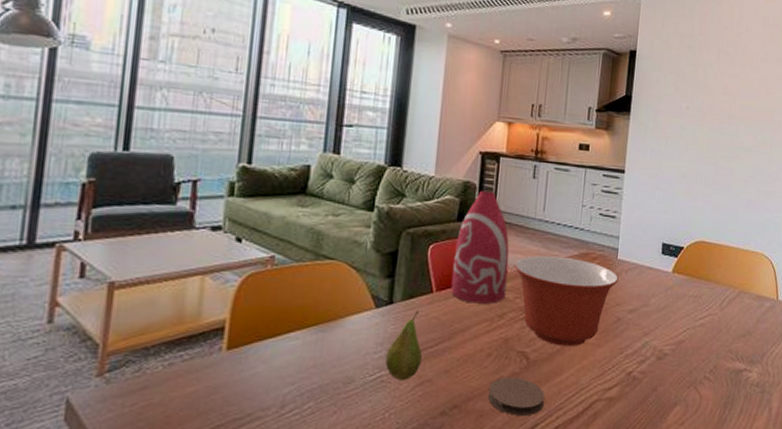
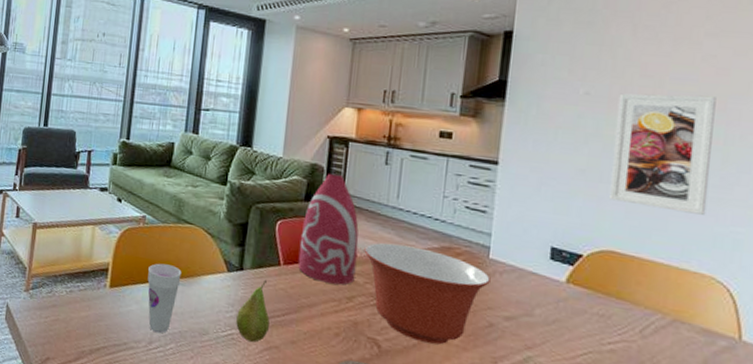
cup: none [278,310,322,393] -> present [147,263,182,334]
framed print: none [702,108,767,205] -> present [610,93,716,215]

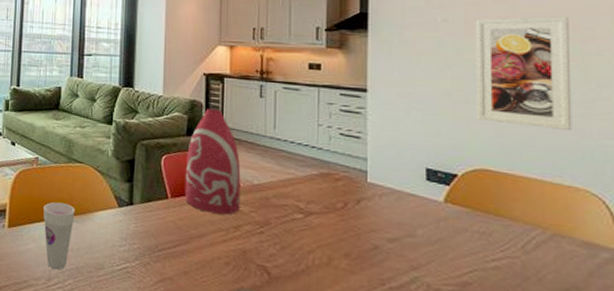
fruit: present [236,279,270,343] -> none [130,213,162,275]
mixing bowl: present [364,242,491,345] -> none [247,172,371,269]

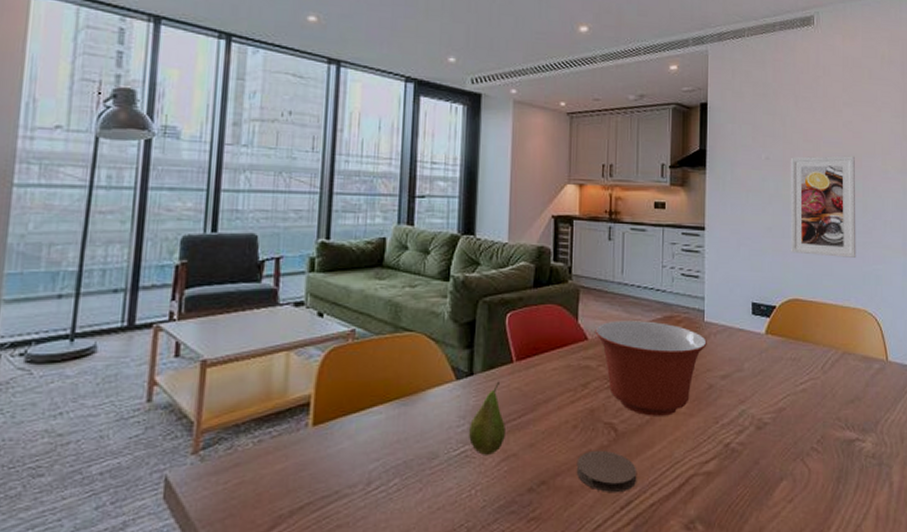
cup: present [43,202,75,270] -> none [361,384,403,470]
fruit: none [130,213,162,275] -> present [469,381,505,455]
bottle: present [184,108,241,215] -> none [531,254,589,373]
mixing bowl: none [247,172,371,269] -> present [595,320,707,416]

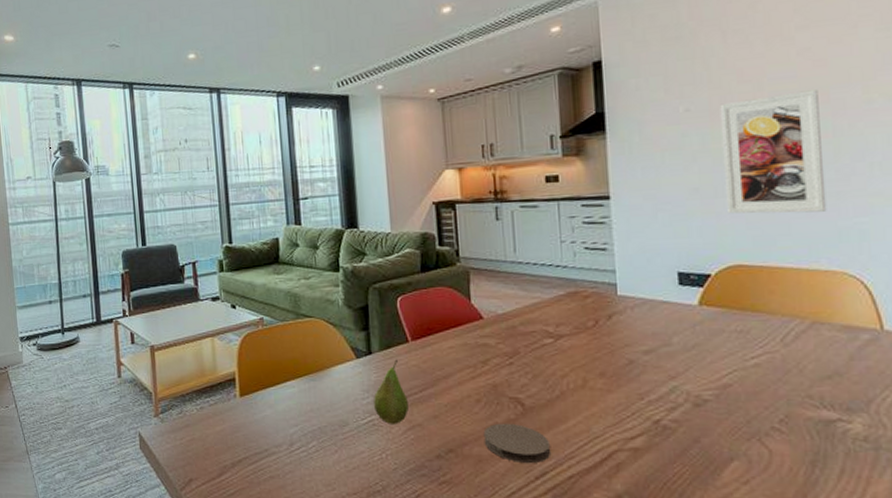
mixing bowl: present [595,320,707,416] -> none [490,298,623,392]

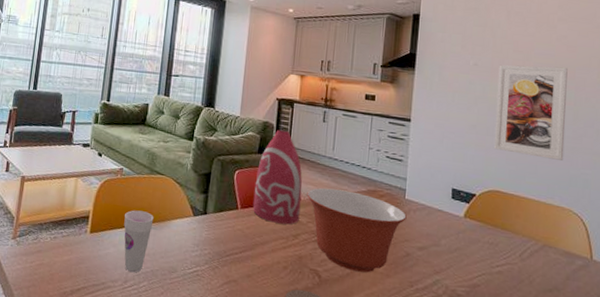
cup: none [276,362,311,433] -> present [124,210,154,273]
fruit: present [374,359,409,424] -> none [200,222,229,278]
bottle: none [423,238,486,351] -> present [253,129,302,225]
mixing bowl: none [490,298,623,392] -> present [307,187,407,273]

